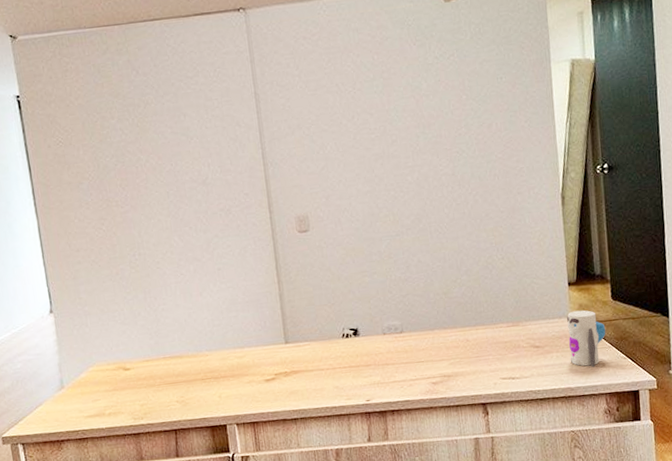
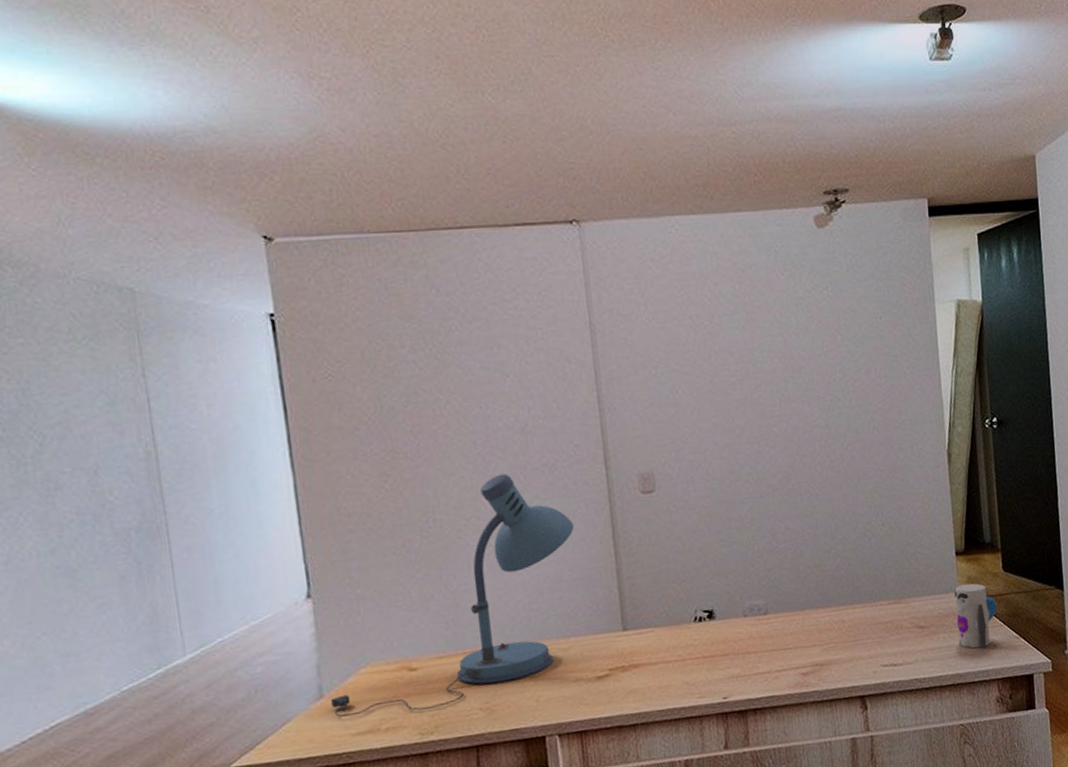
desk lamp: none [69,217,246,404] -> present [330,473,574,717]

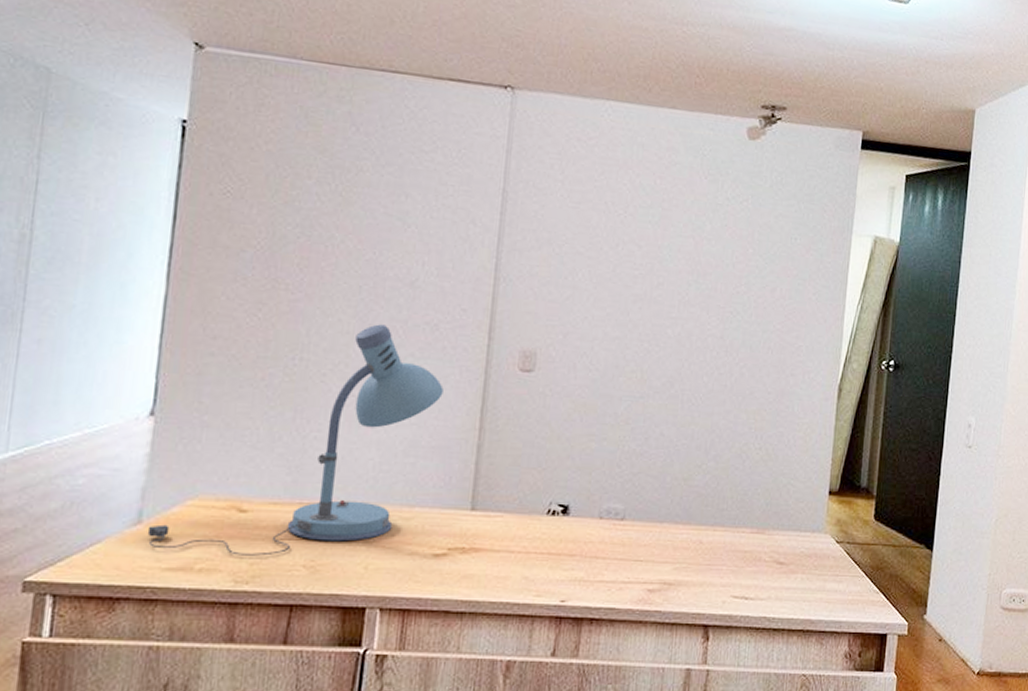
toy: present [954,583,997,650] -> none [815,526,862,599]

